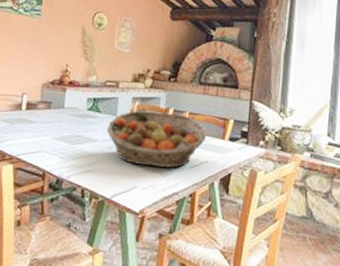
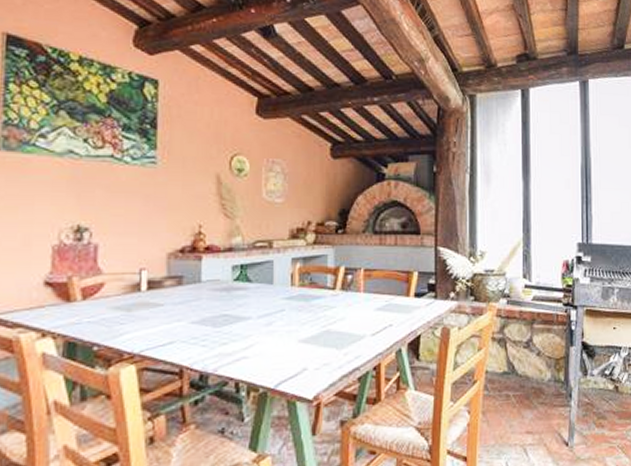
fruit basket: present [106,110,207,168] -> none [261,272,388,341]

